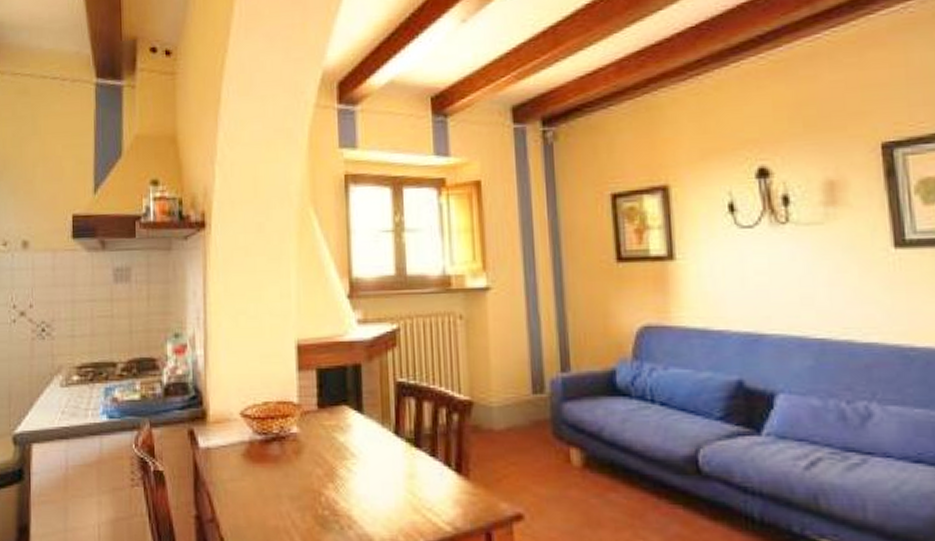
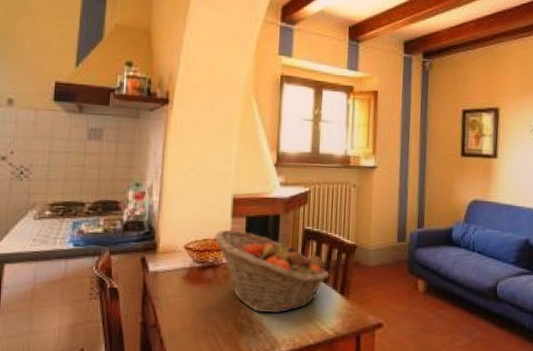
fruit basket: none [277,386,438,502] -> present [214,229,330,314]

